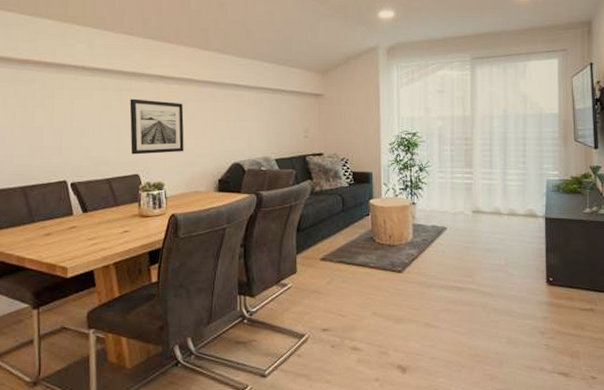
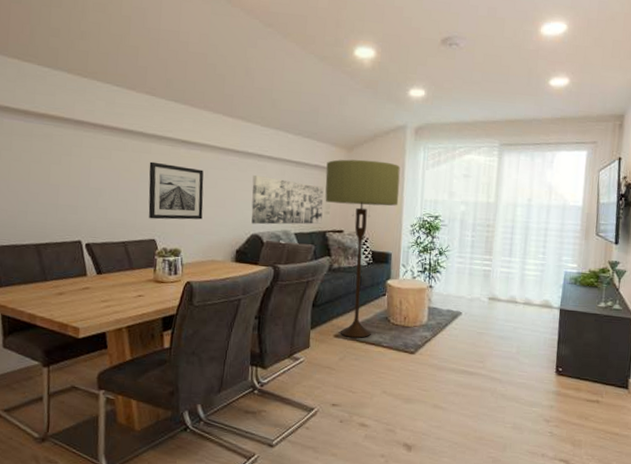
wall art: none [231,105,302,153] -> present [251,175,324,225]
floor lamp: none [302,82,376,260] -> present [325,159,400,338]

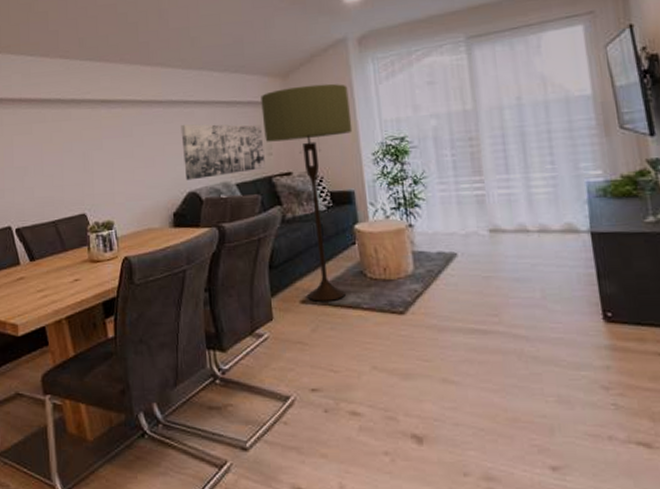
wall art: present [148,161,204,220] -> none [71,128,133,192]

